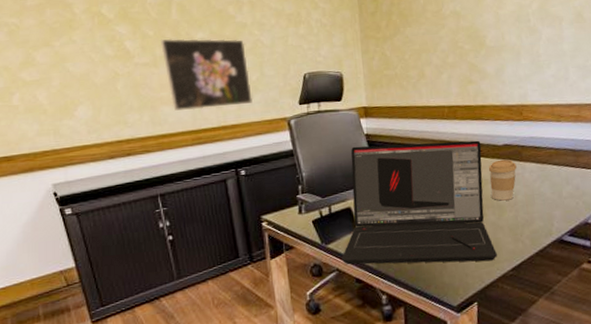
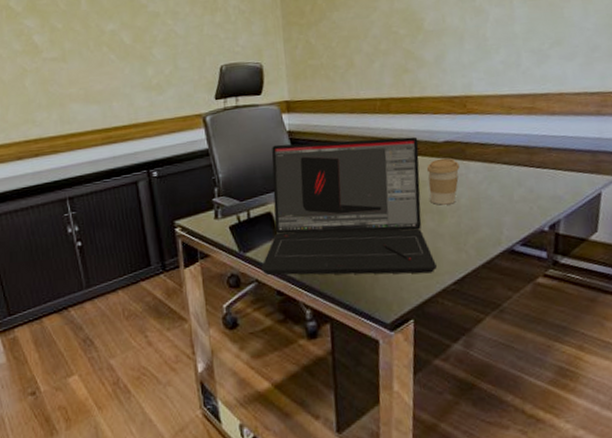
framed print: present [160,38,254,111] -> none [69,30,166,108]

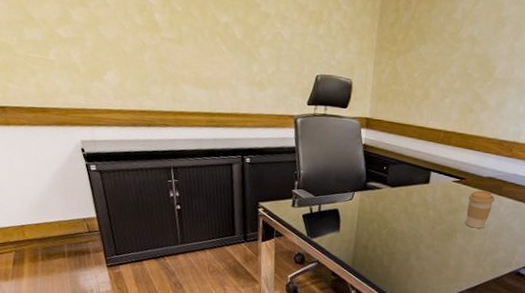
laptop: present [261,136,437,276] -> none [323,154,467,279]

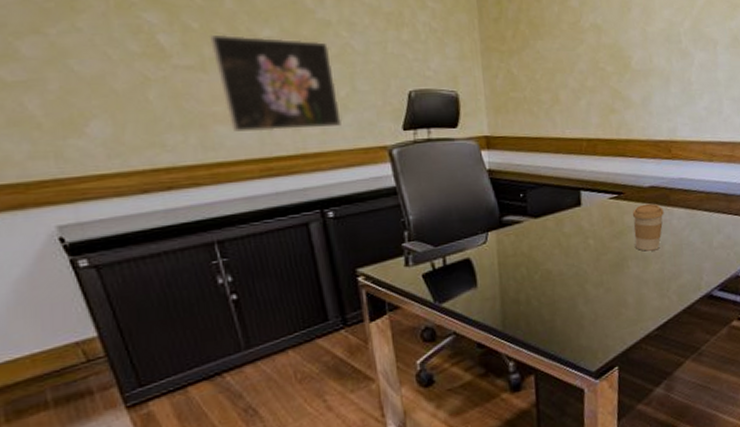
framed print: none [186,16,267,97] -> present [208,34,343,132]

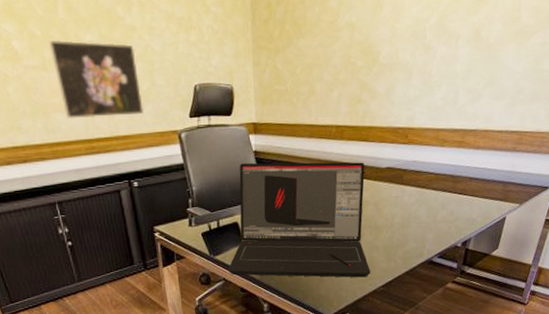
laptop: none [460,180,641,327] -> present [228,162,370,278]
coffee cup: present [632,203,664,251] -> none [369,182,397,222]

